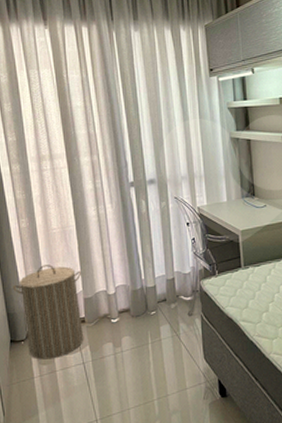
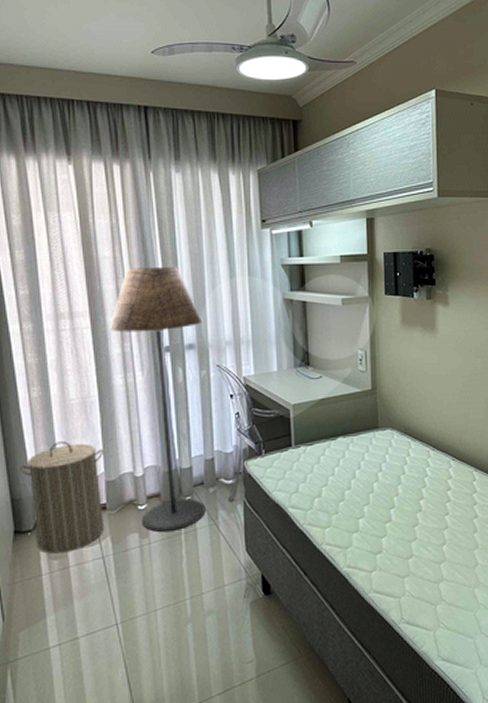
floor lamp: none [83,112,169,342] -> present [110,266,206,532]

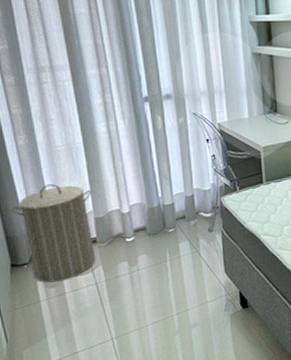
floor lamp: present [110,266,206,532] -> none [90,22,188,260]

